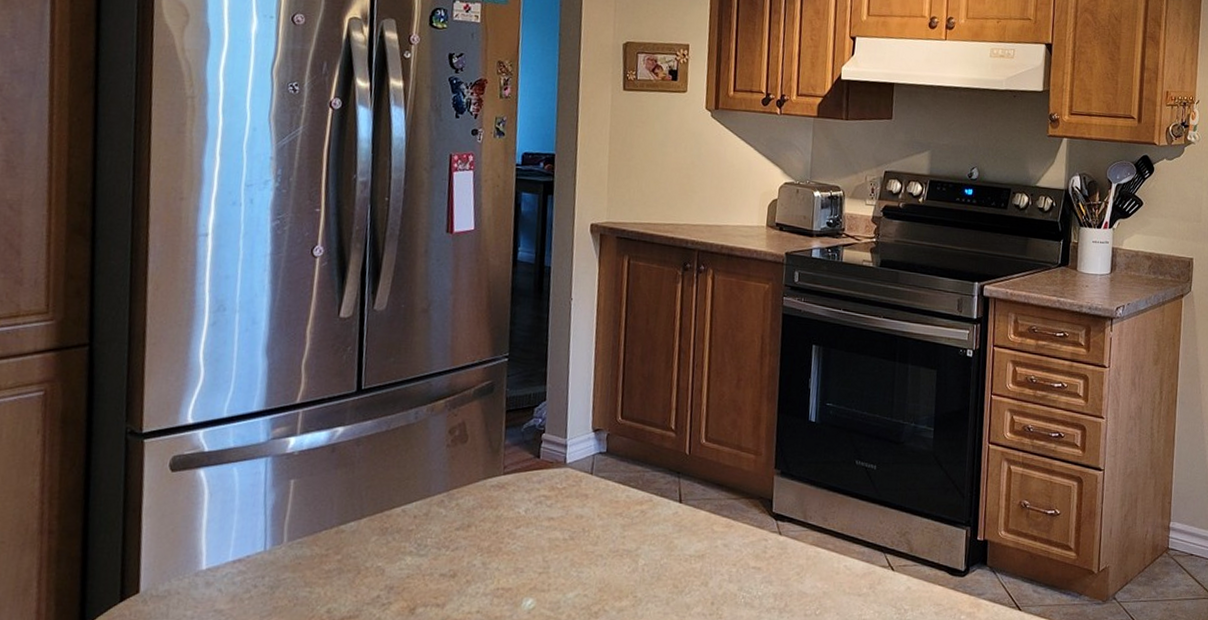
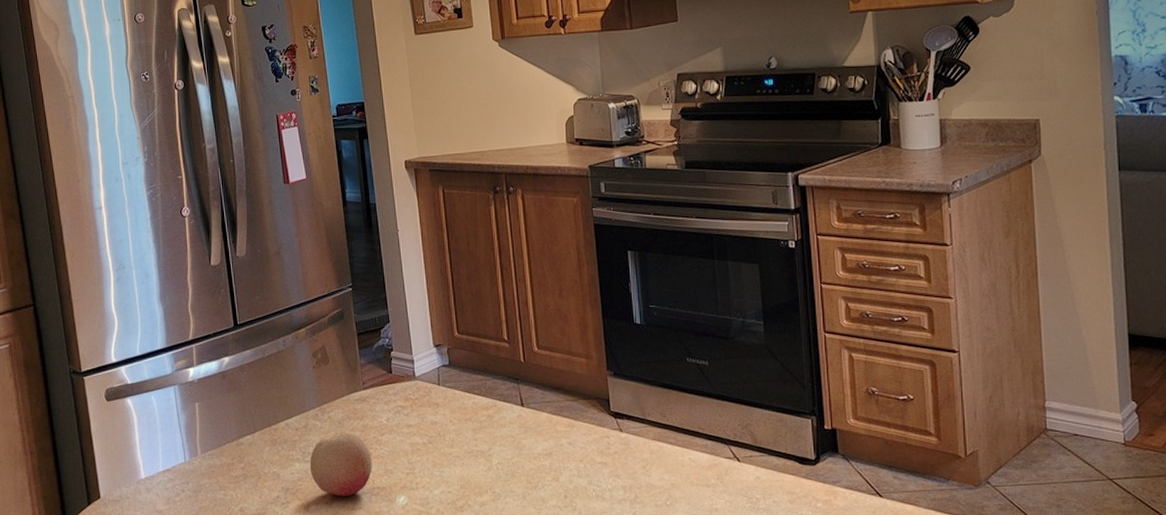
fruit: none [423,524,502,598] -> present [309,433,373,497]

